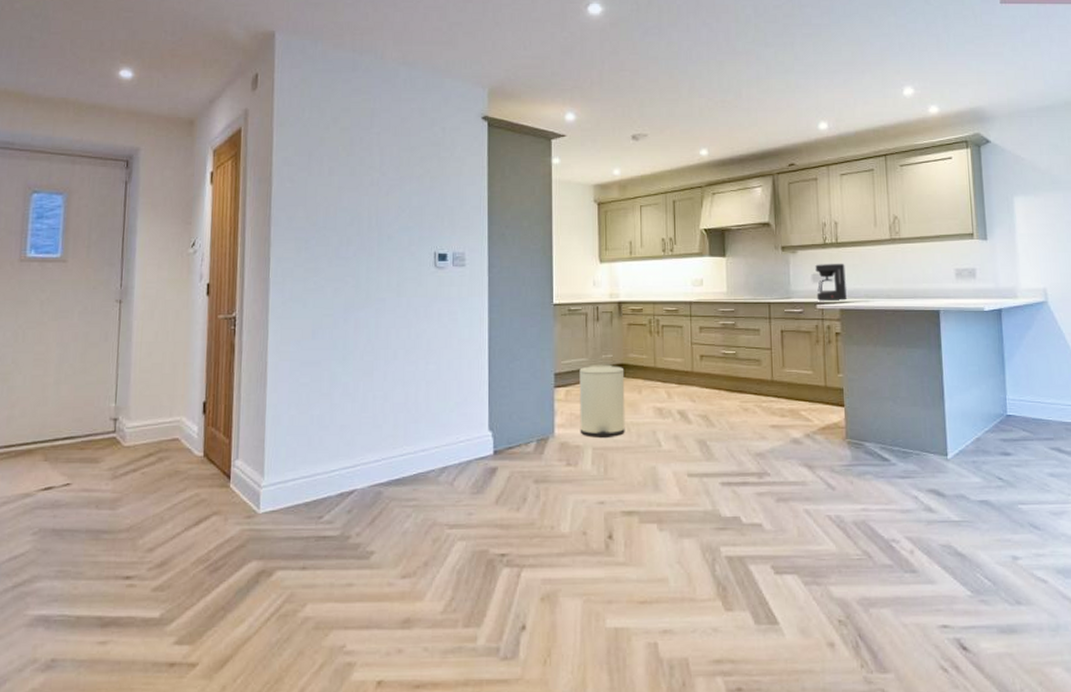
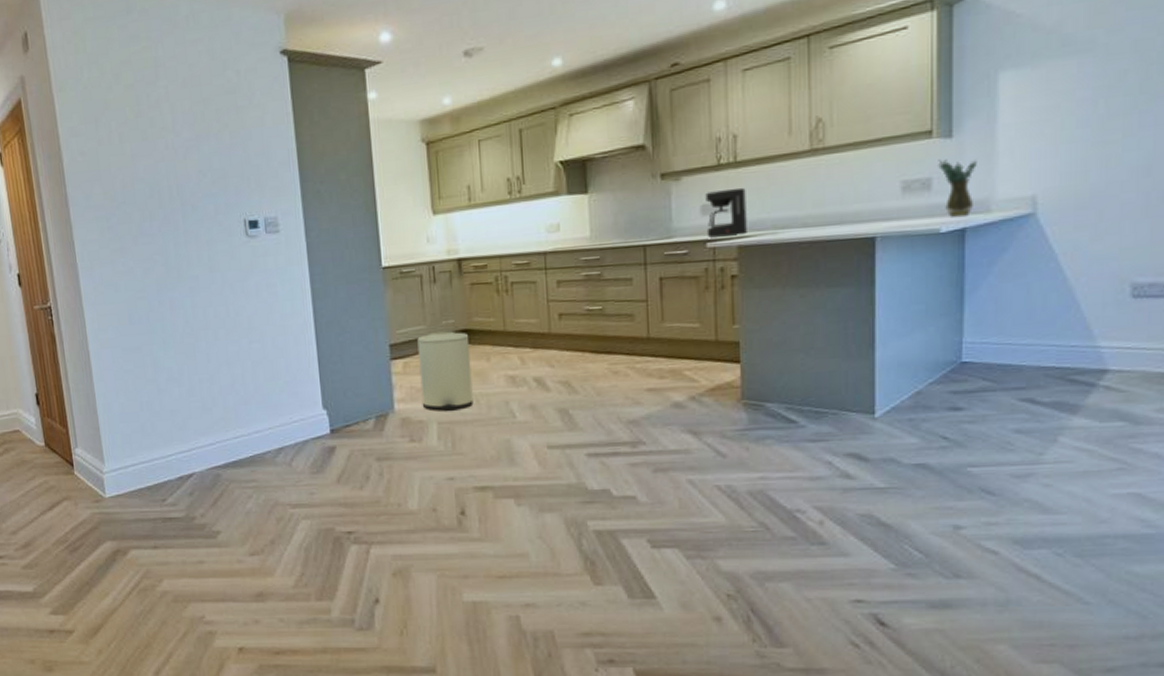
vase: none [979,256,1005,301] -> present [938,159,977,219]

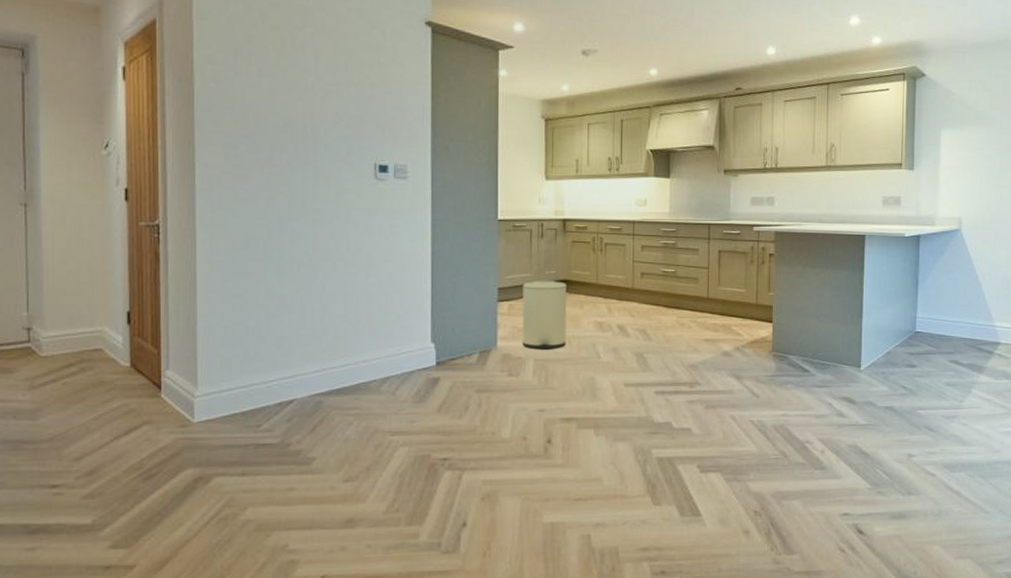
coffee maker: present [705,188,747,238] -> none [754,188,782,224]
vase: present [938,159,977,219] -> none [905,185,928,227]

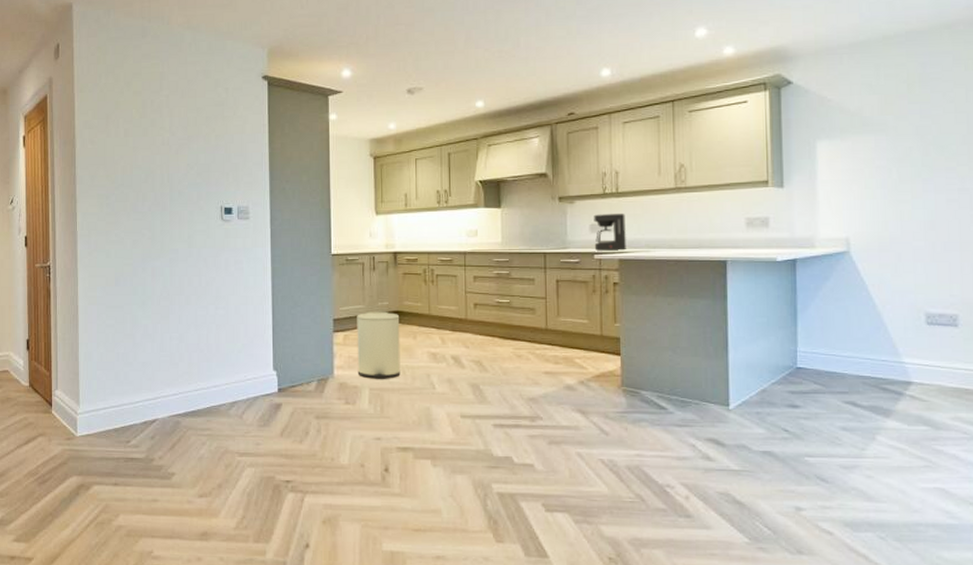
coffee maker: none [754,188,782,224] -> present [594,214,626,251]

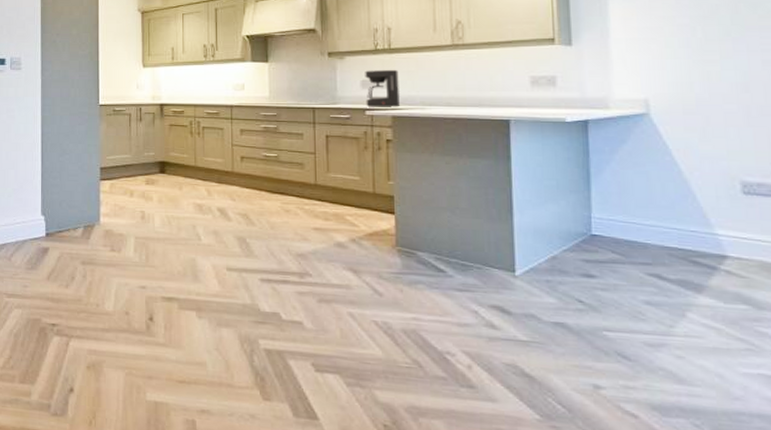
pedal bin: present [357,311,401,379] -> none [123,161,166,229]

